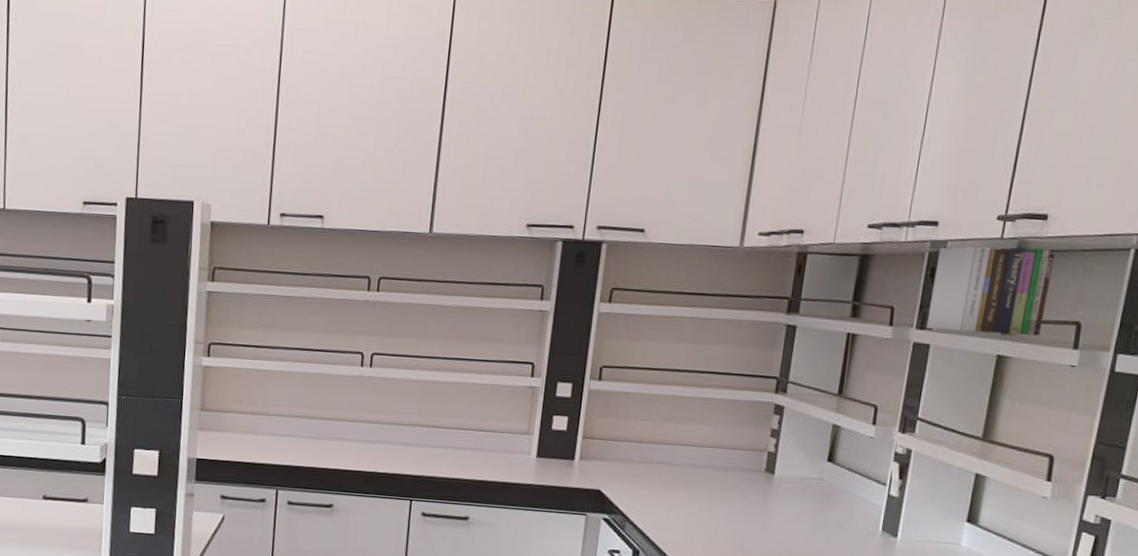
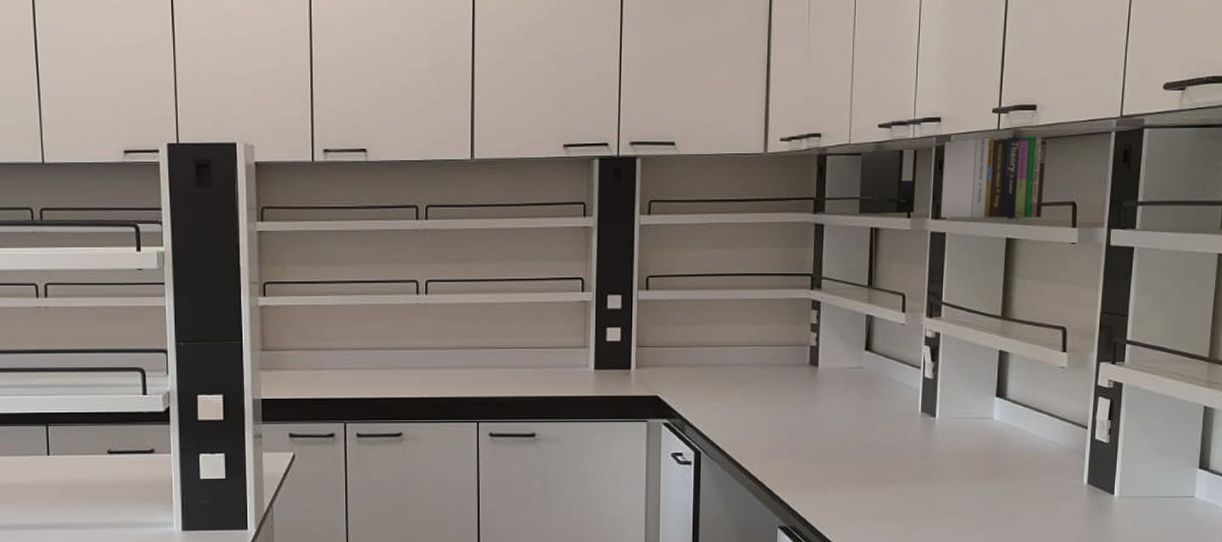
binder: none [835,252,909,321] -> present [858,148,918,214]

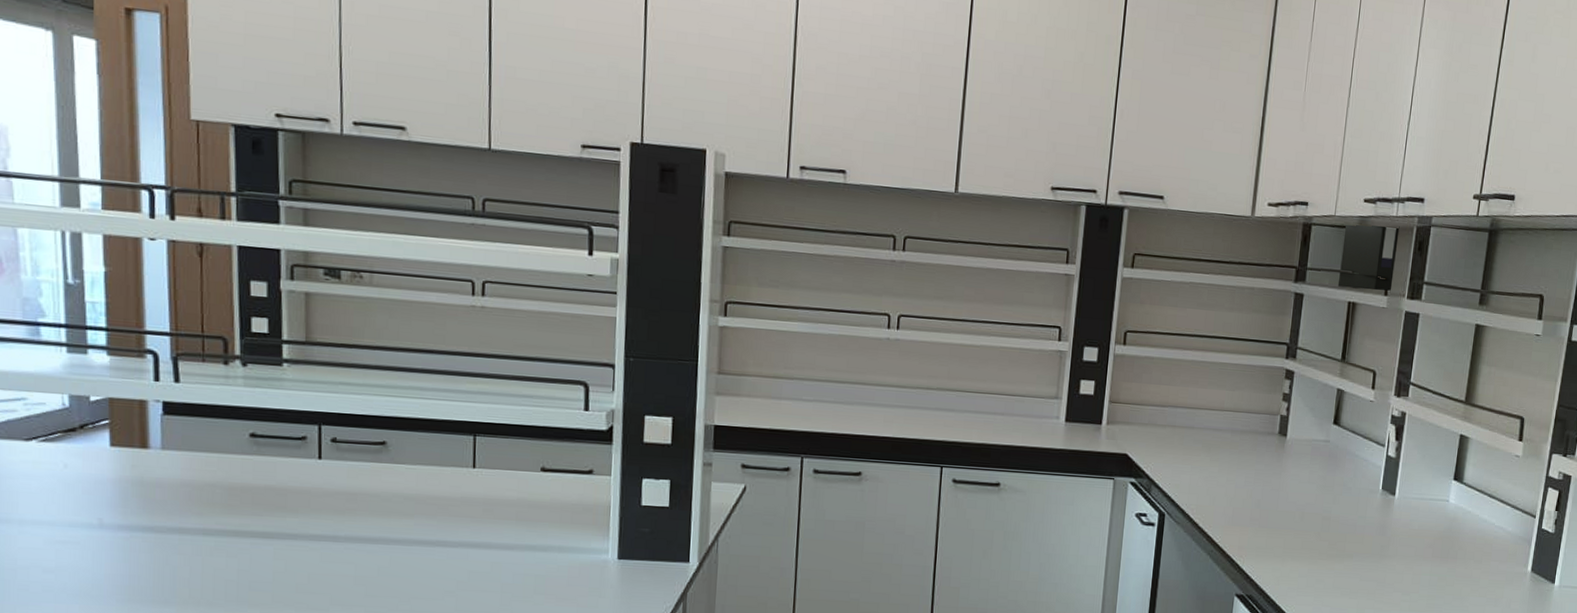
books: present [940,134,1047,219] -> none [1416,222,1521,307]

